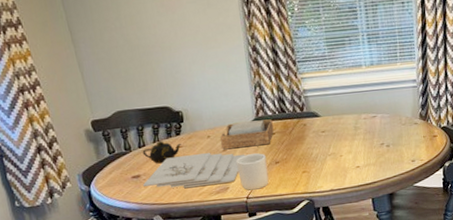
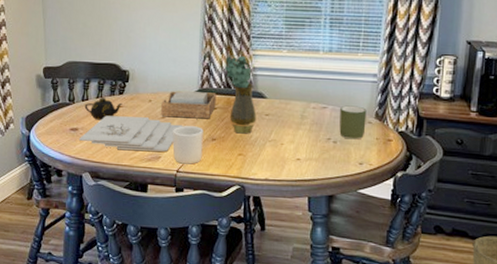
vase: none [275,79,314,153] -> present [224,52,257,134]
mug: none [388,110,413,142] -> present [339,105,367,140]

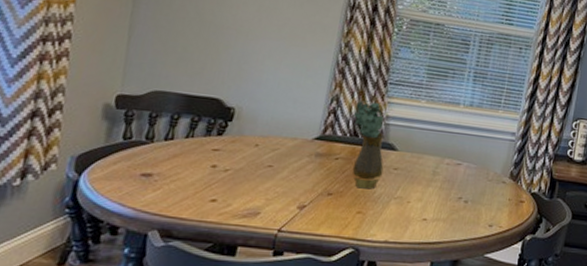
placemat: present [78,115,183,152] -> none [150,160,295,207]
teapot: present [84,98,123,120] -> none [166,137,221,165]
napkin holder: present [161,90,216,119] -> none [268,135,340,171]
mug: present [172,126,203,164] -> none [276,176,319,223]
mug: present [339,105,367,140] -> none [471,163,502,200]

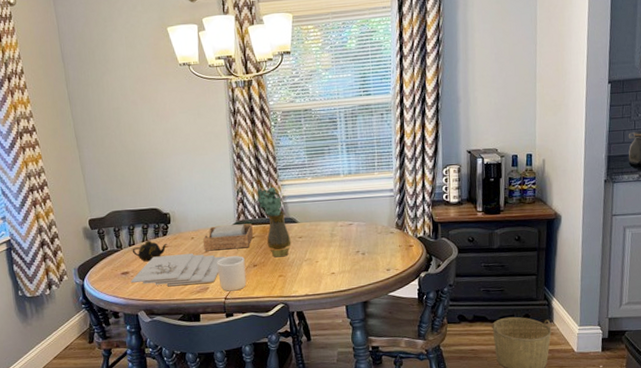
placemat: none [150,160,295,207] -> present [130,253,226,287]
teapot: none [166,137,221,165] -> present [132,241,168,262]
napkin holder: none [268,135,340,171] -> present [203,223,253,251]
mug: none [276,176,319,223] -> present [216,256,247,292]

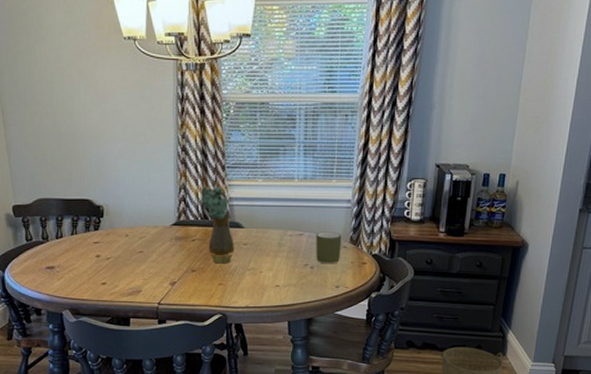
placemat: present [130,253,226,287] -> none [55,252,162,286]
teapot: present [132,241,168,262] -> none [59,234,99,257]
napkin holder: present [203,223,253,251] -> none [139,223,194,251]
mug: present [216,256,247,292] -> none [151,259,183,296]
mug: none [364,219,389,250] -> present [316,231,342,264]

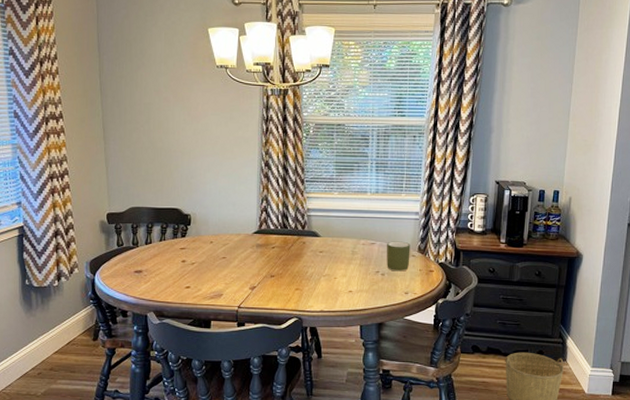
vase: present [200,183,235,264] -> none [280,195,311,270]

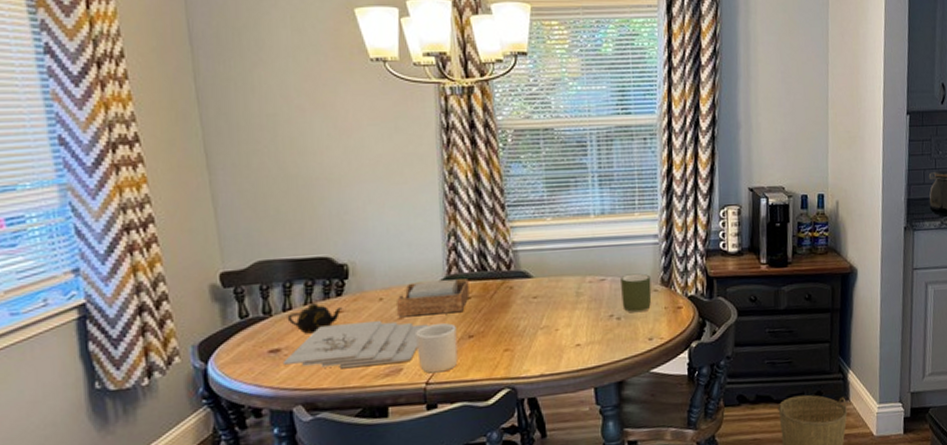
placemat: none [143,257,243,290] -> present [282,321,429,369]
teapot: none [148,241,185,262] -> present [287,303,343,334]
napkin holder: none [222,231,274,258] -> present [397,279,470,318]
mug: none [233,264,262,300] -> present [414,323,458,374]

